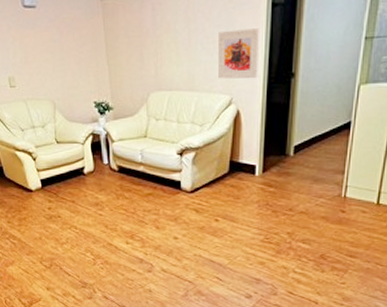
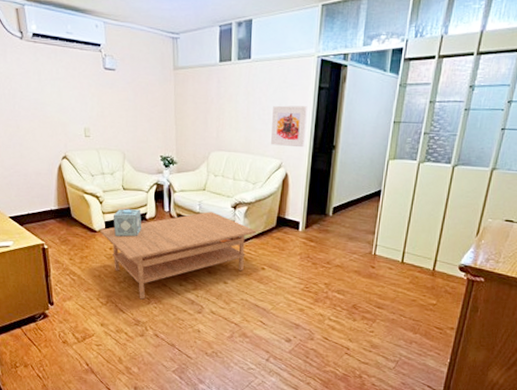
coffee table: none [36,161,207,261] -> present [100,212,257,300]
decorative box: none [49,164,81,195] -> present [113,208,142,237]

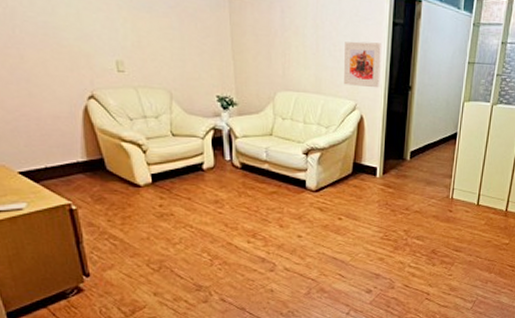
coffee table: present [100,212,257,300] -> none [146,159,331,262]
decorative box: present [113,208,142,237] -> none [162,158,199,191]

